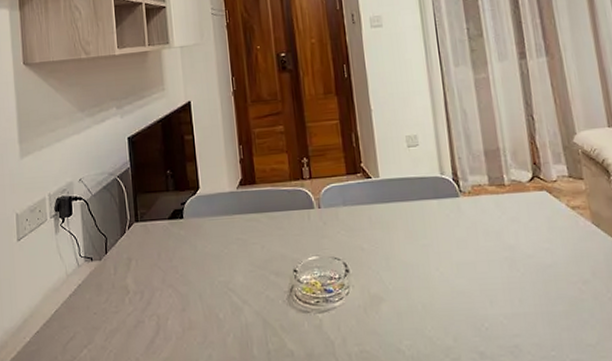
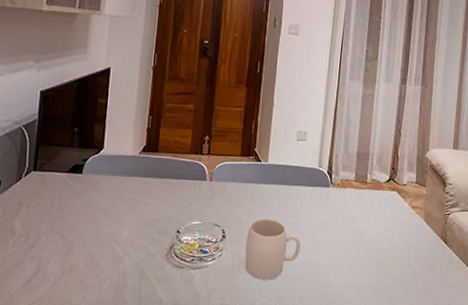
mug: none [373,244,441,318] -> present [245,218,301,280]

